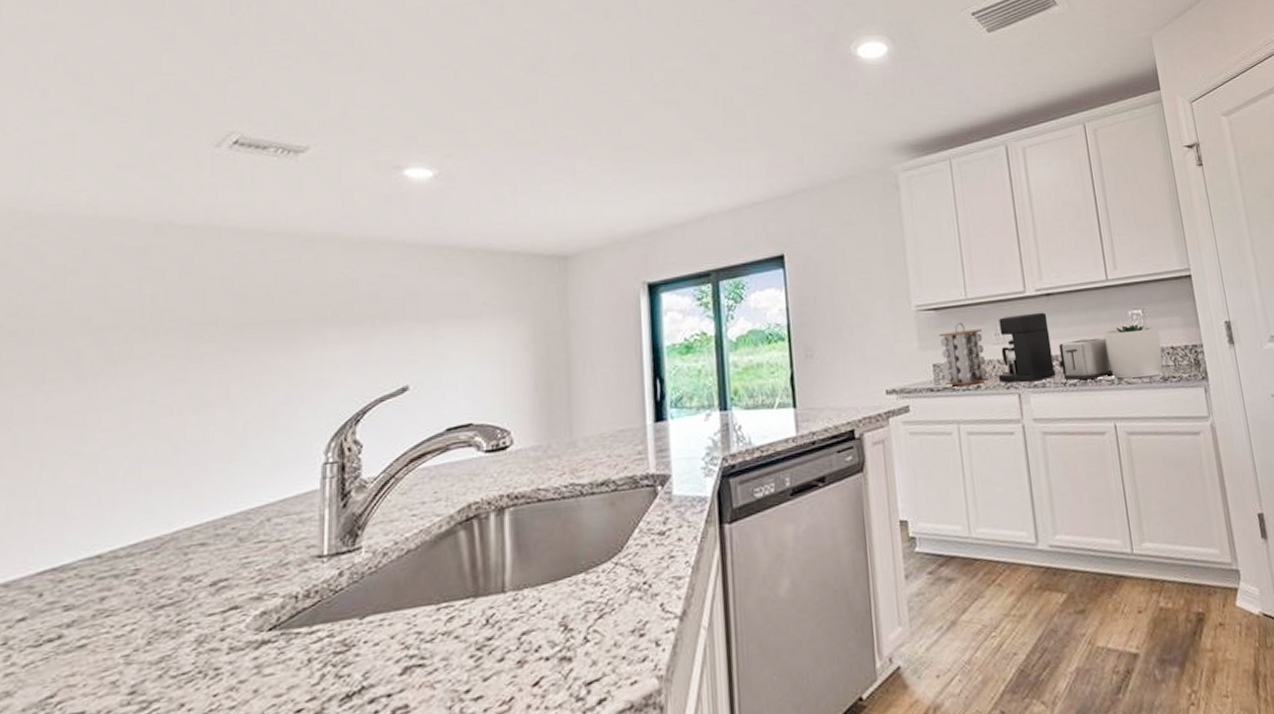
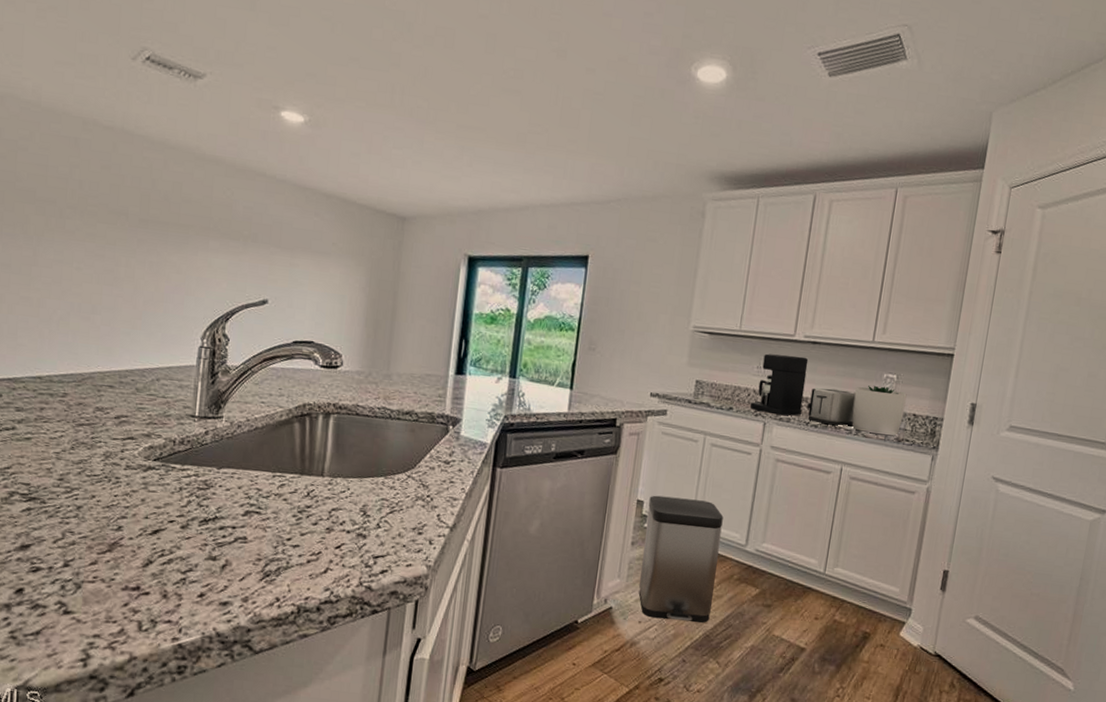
pedal bin: none [913,501,1019,667] -> present [638,495,723,623]
spice rack: present [938,321,989,387] -> none [703,348,747,406]

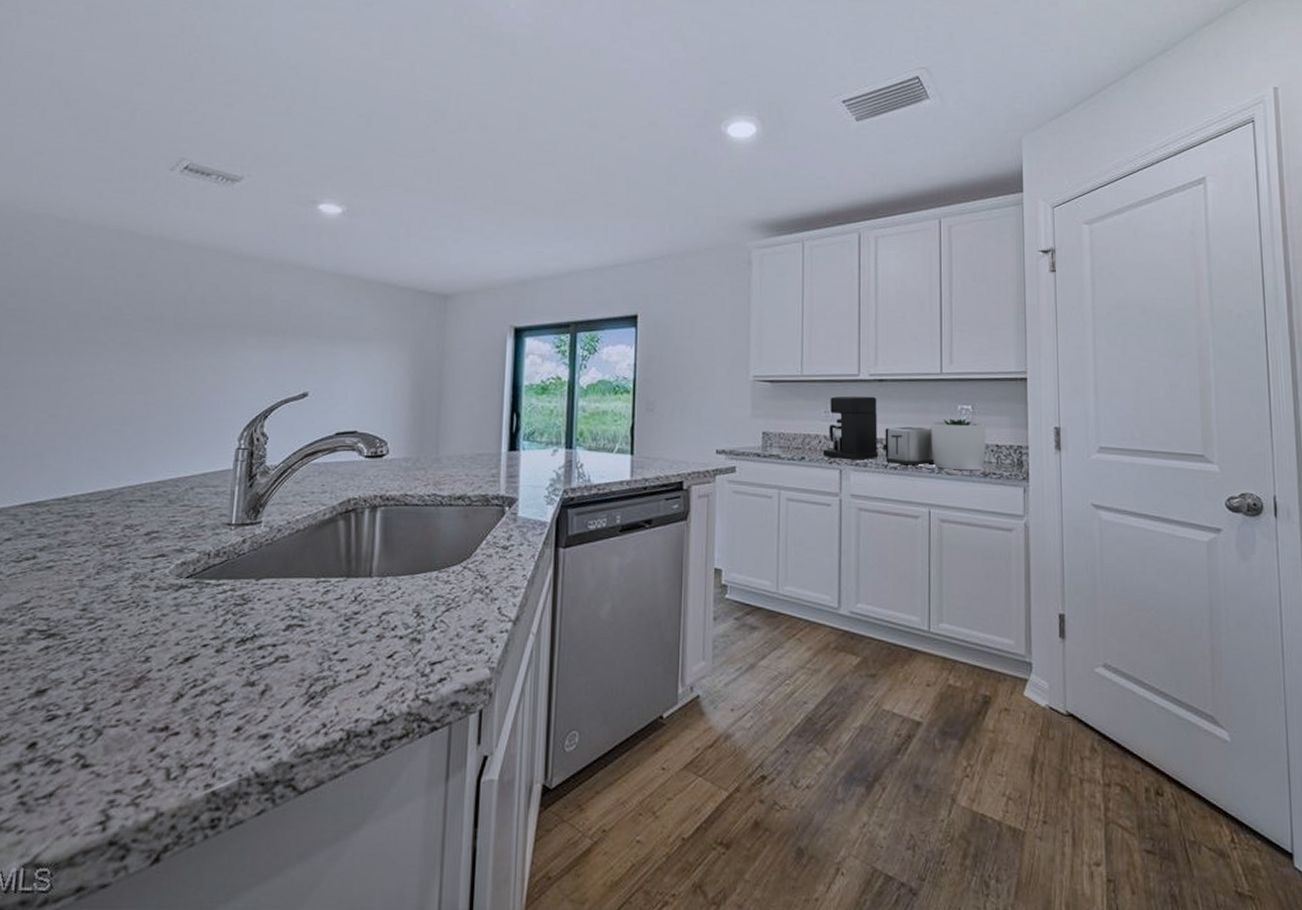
pedal bin: present [638,495,723,623] -> none [726,561,811,704]

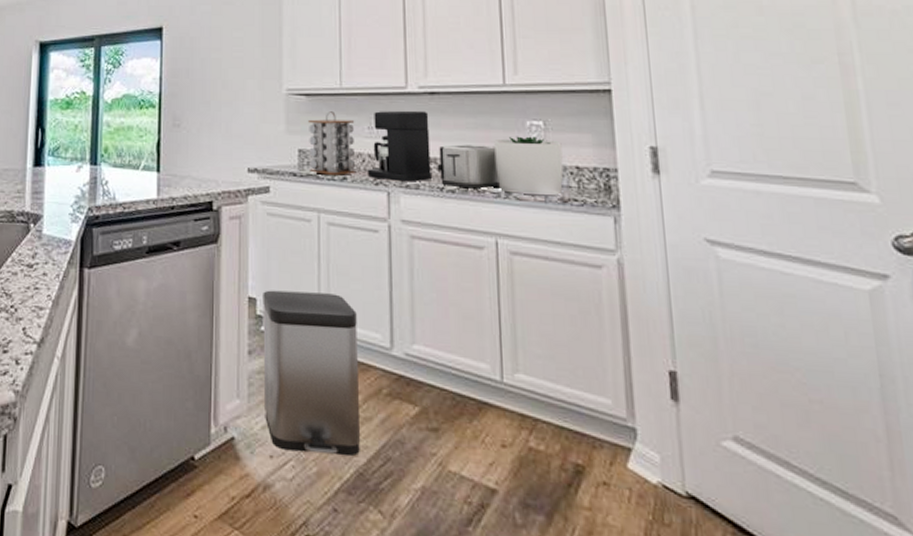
pedal bin: none [726,561,811,704] -> present [263,290,361,456]
spice rack: none [771,395,813,456] -> present [307,110,356,177]

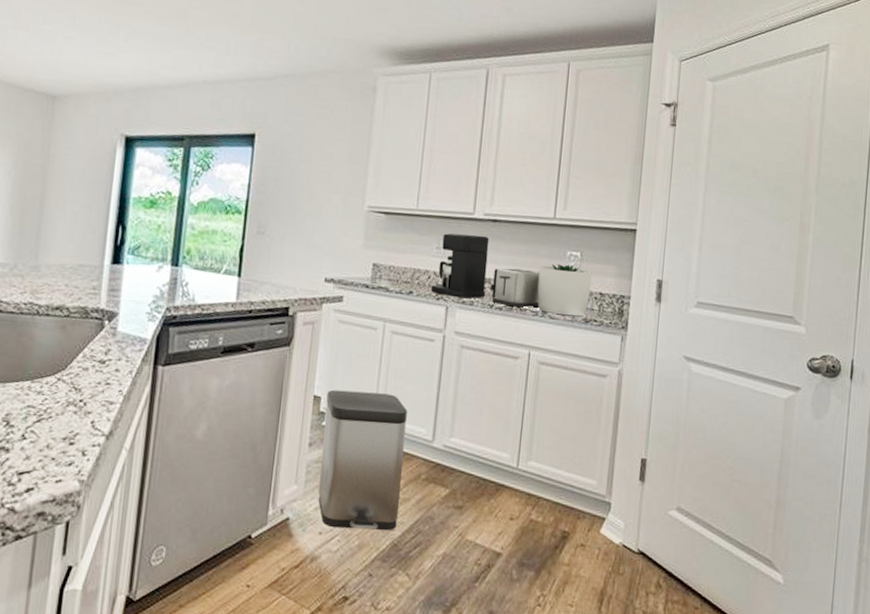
spice rack: present [307,110,356,177] -> none [381,229,426,290]

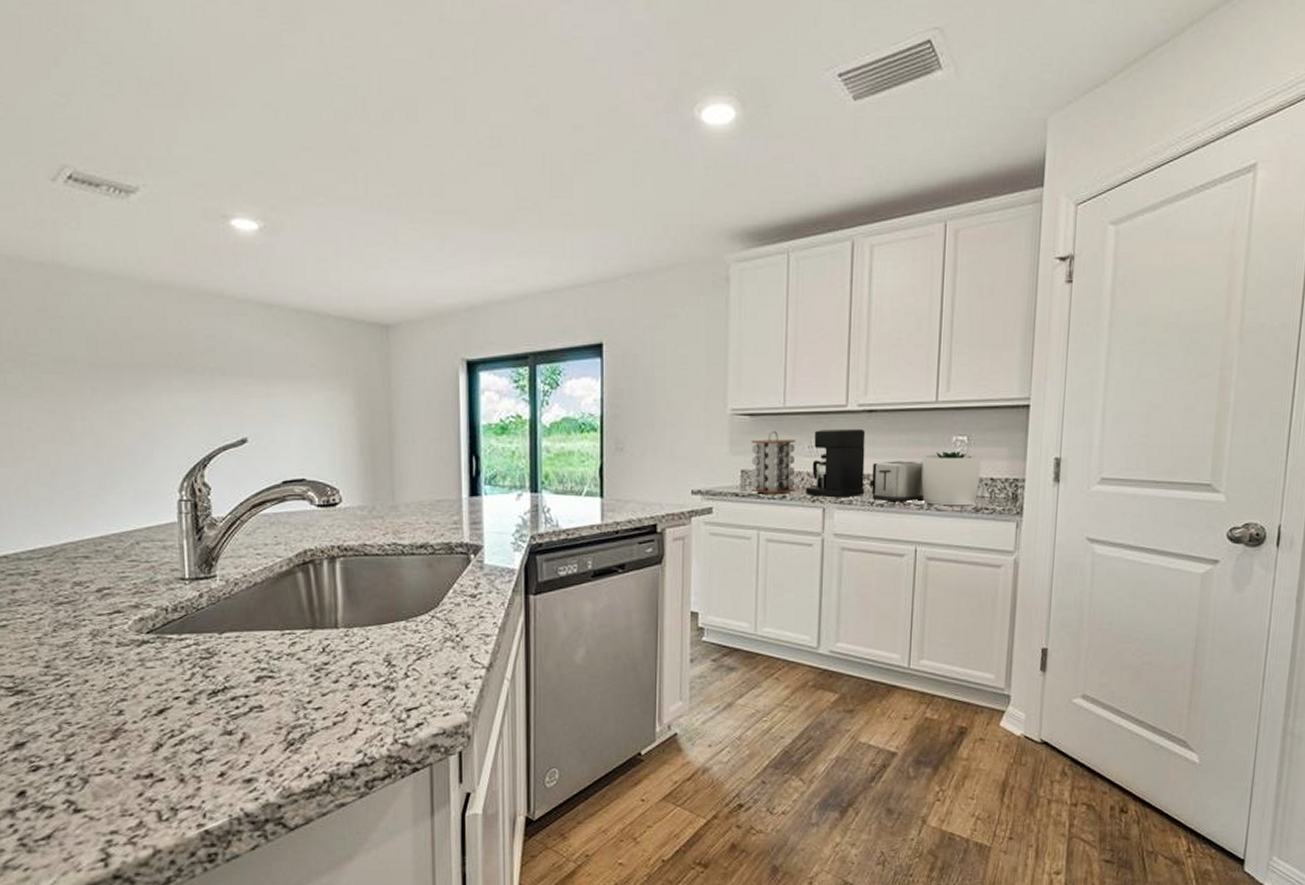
pedal bin: present [318,389,407,530] -> none [704,604,789,740]
spice rack: none [381,229,426,290] -> present [751,430,796,495]

